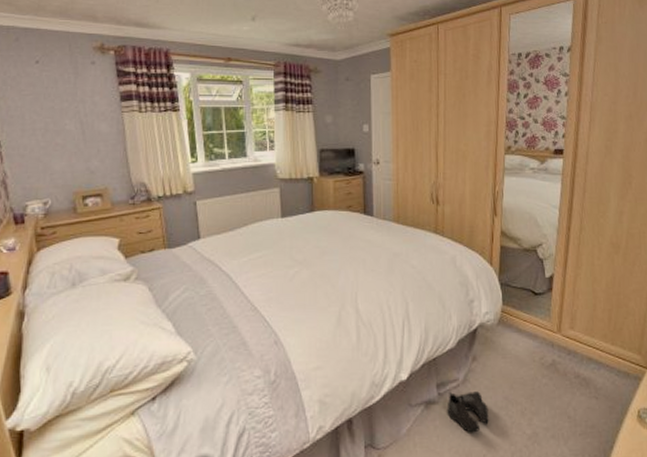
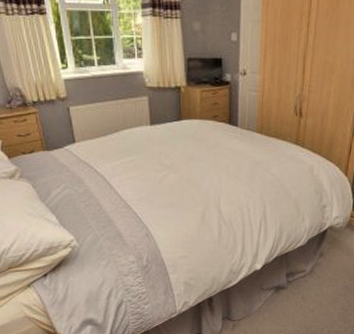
boots: present [447,391,489,433] -> none [293,279,330,312]

